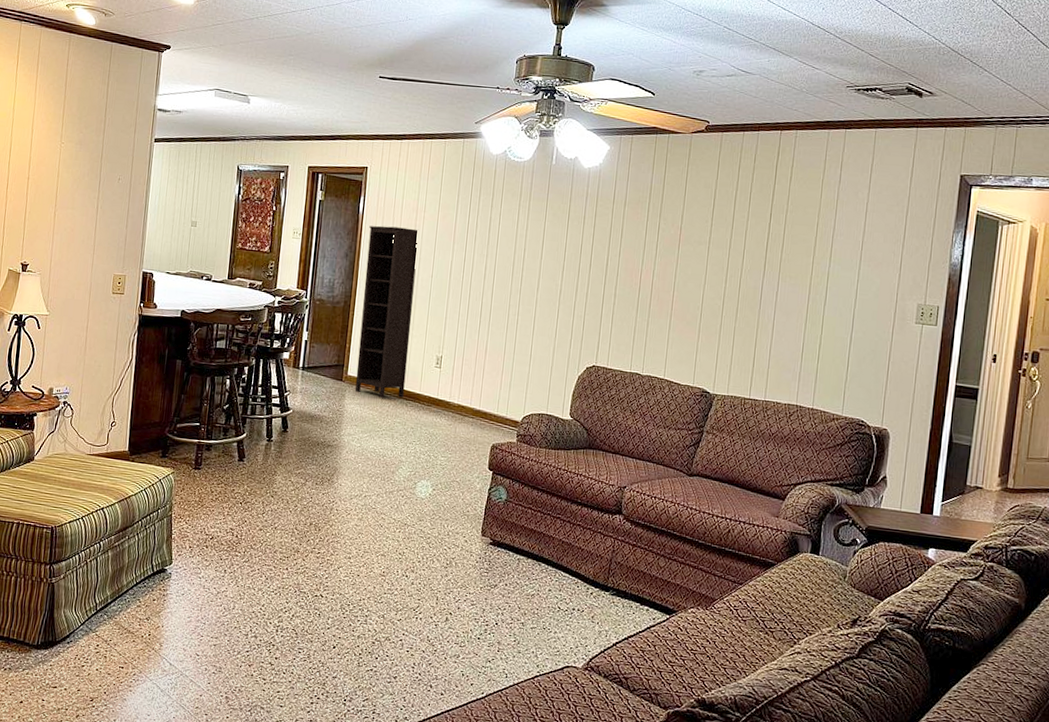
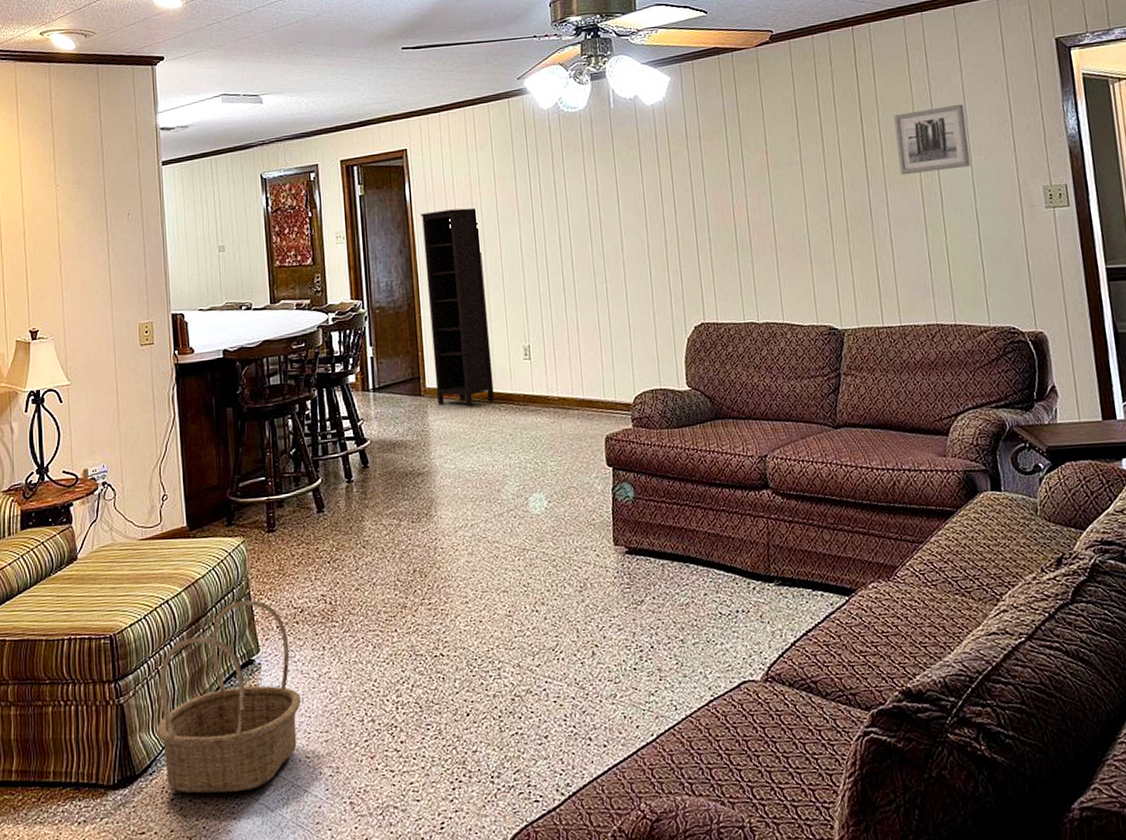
basket: none [78,520,200,671] -> present [157,600,301,794]
wall art: none [794,216,864,275] -> present [894,104,970,176]

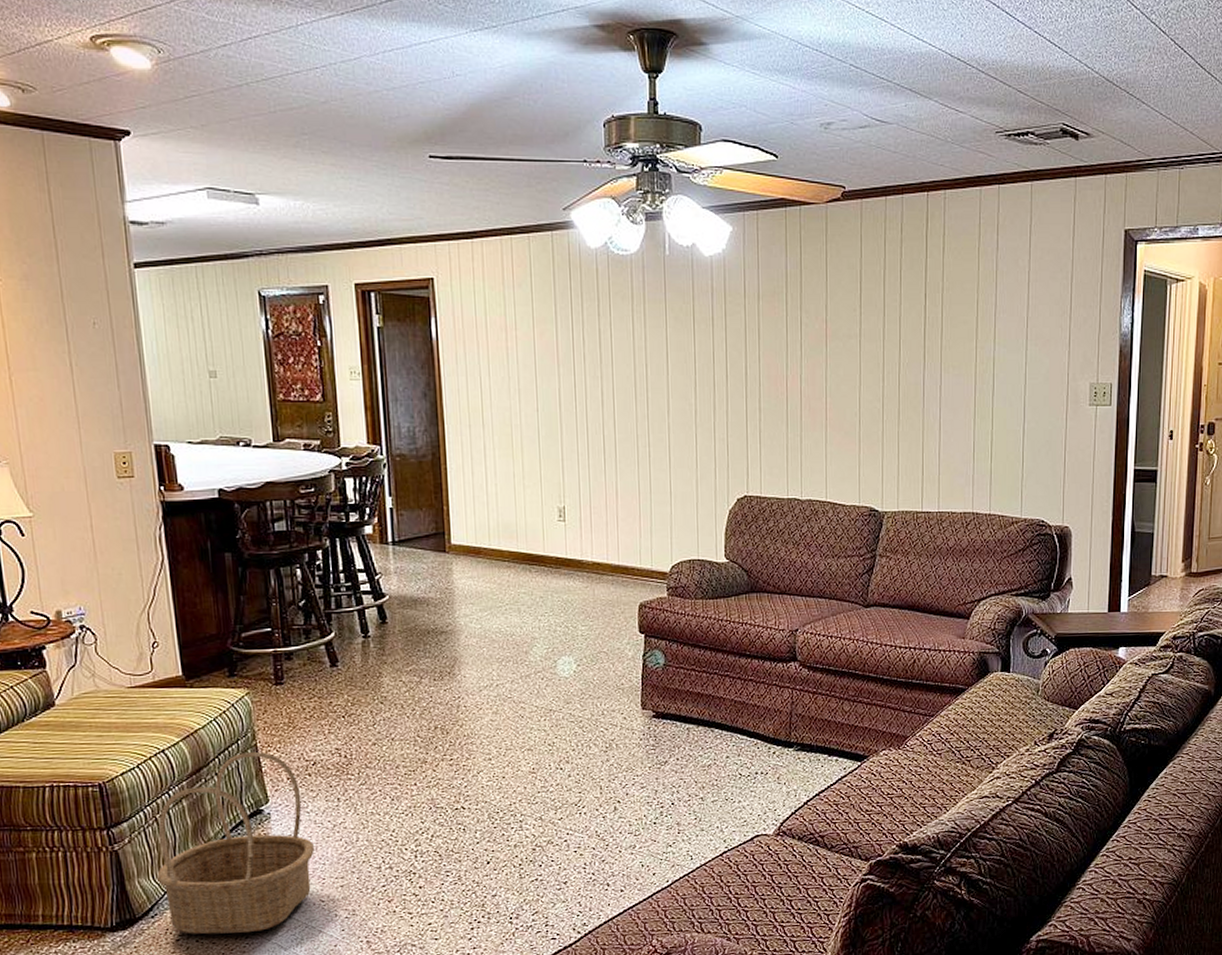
bookcase: present [420,207,495,407] -> none [448,352,525,566]
wall art: present [894,104,970,176] -> none [956,289,1027,359]

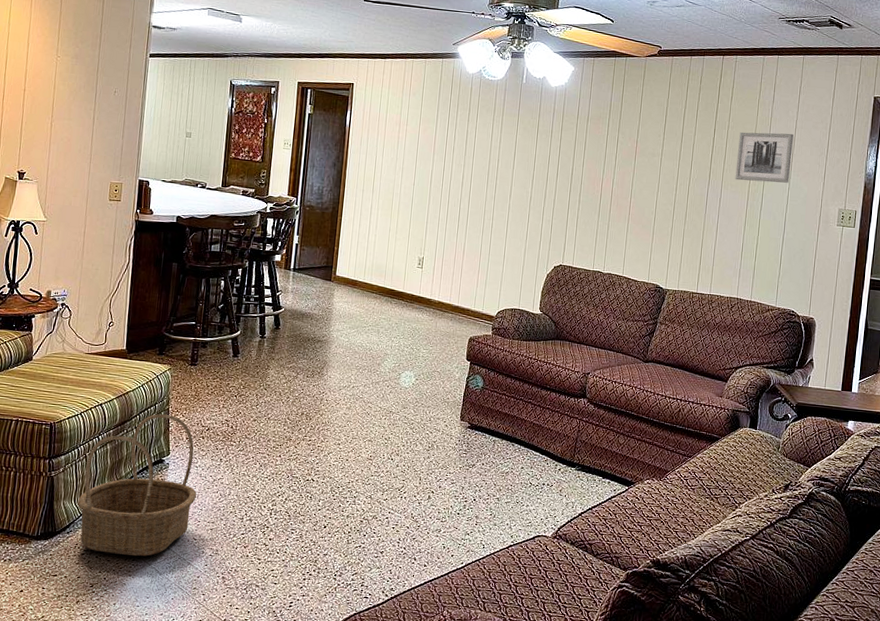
wall art: none [956,289,1027,359] -> present [735,132,794,183]

